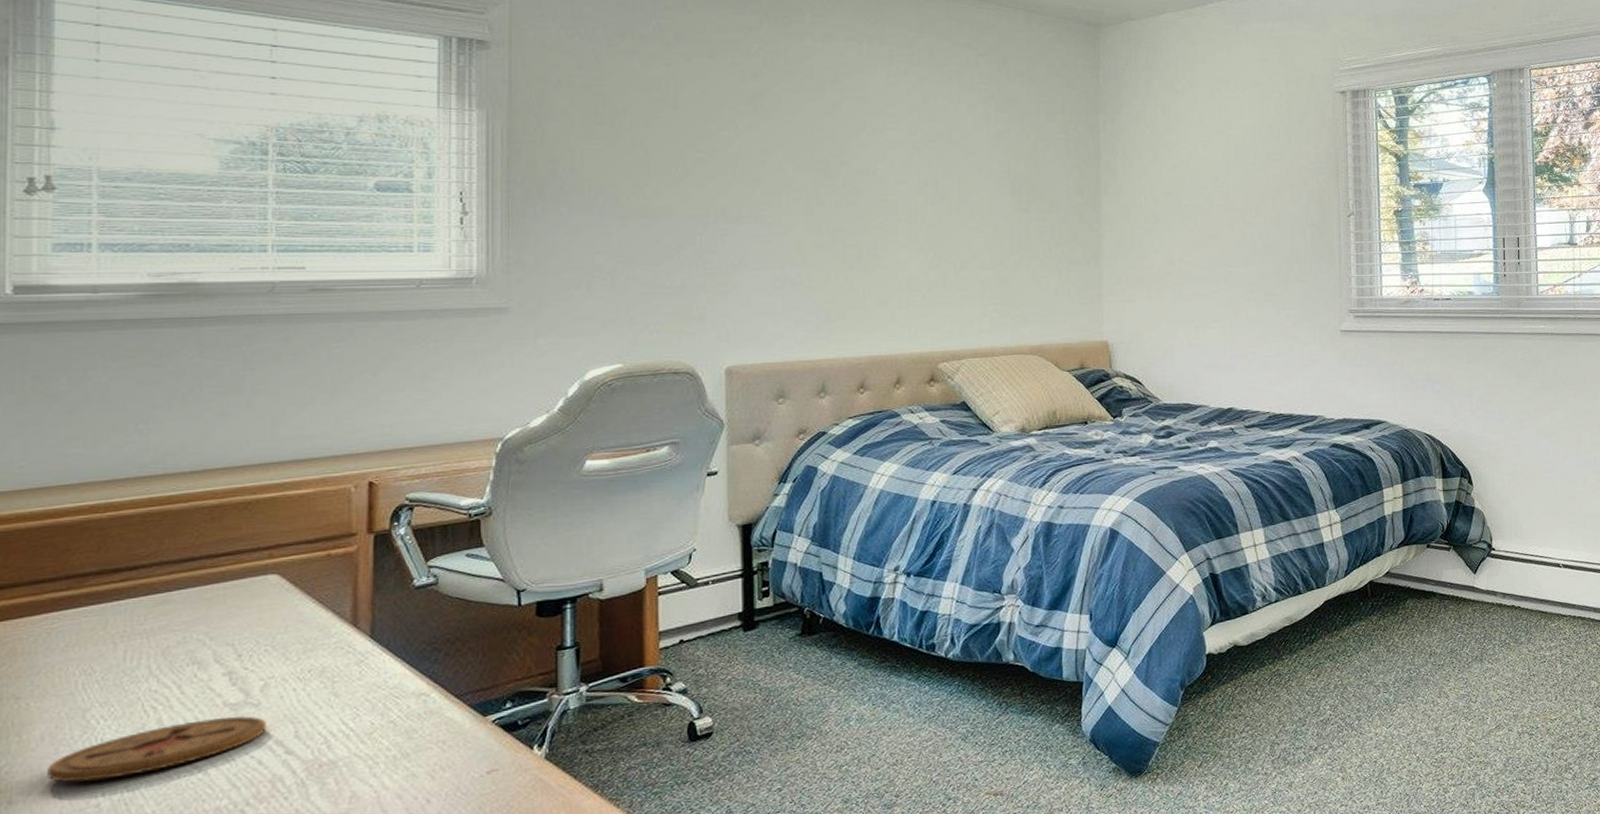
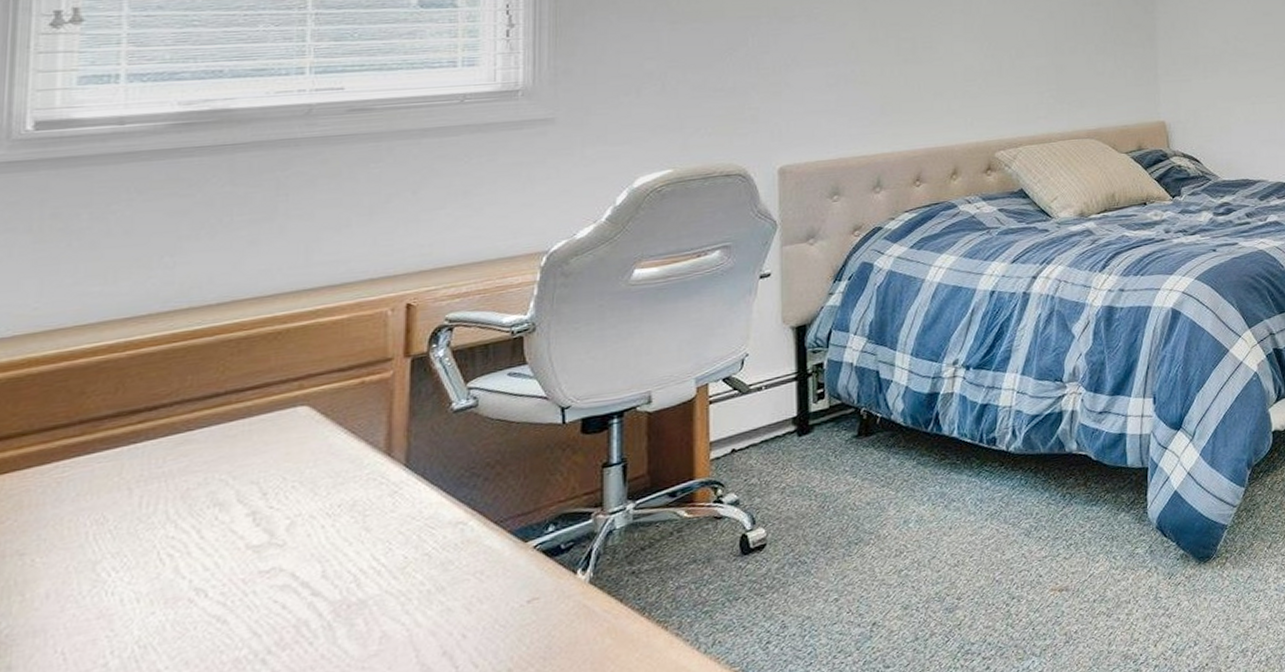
coaster: present [47,715,268,783] -> none [51,557,293,643]

